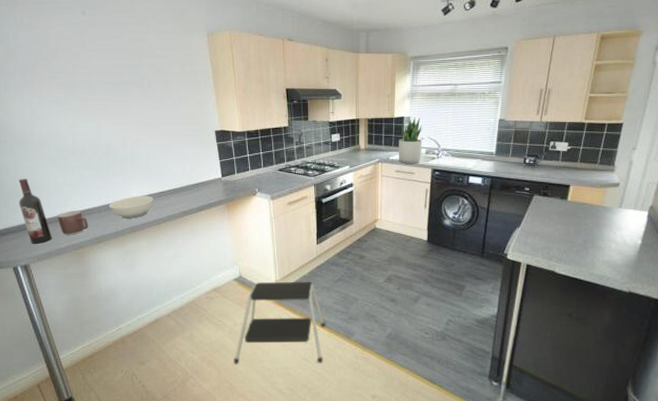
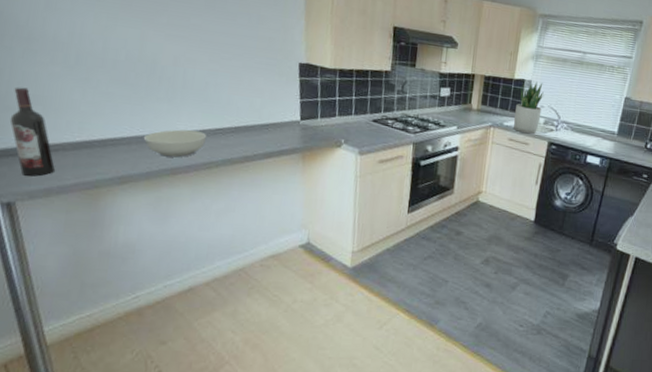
mug: present [57,210,89,235] -> none [65,137,111,170]
step stool: present [233,281,326,364] -> none [286,252,407,353]

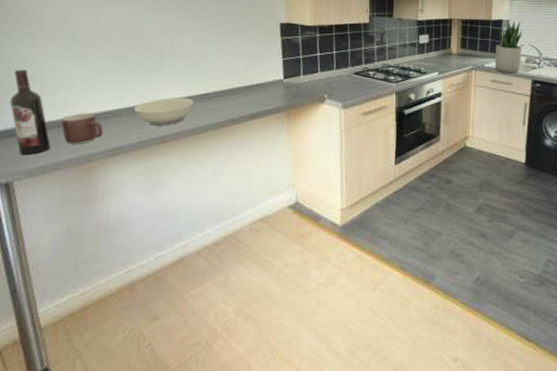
mug: none [65,137,111,170] -> present [61,113,104,145]

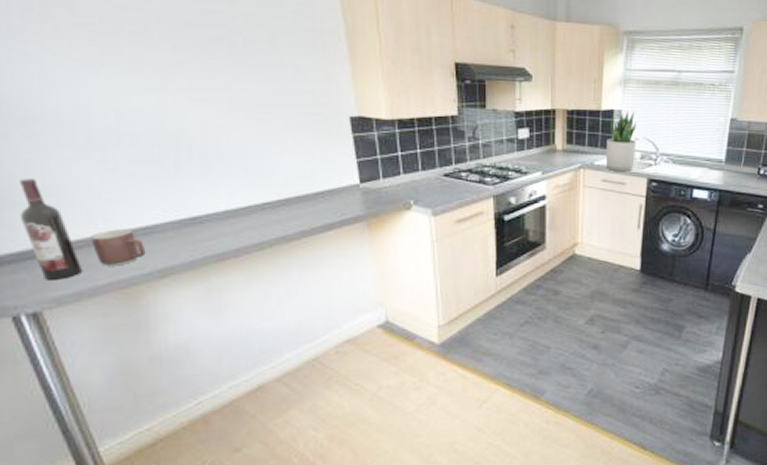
bowl: present [133,98,195,126] -> none [180,208,254,241]

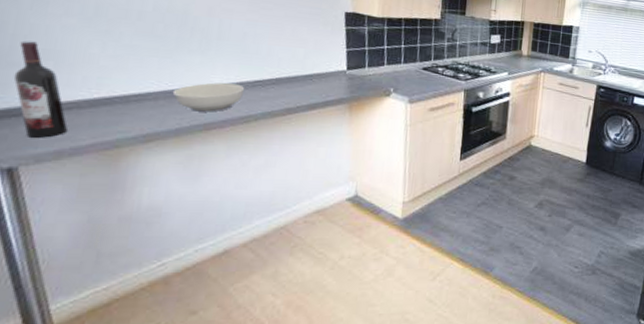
mug: present [90,229,146,266] -> none [81,94,135,129]
bowl: none [180,208,254,241] -> present [172,82,245,112]
planter: present [605,111,638,172] -> none [563,28,592,78]

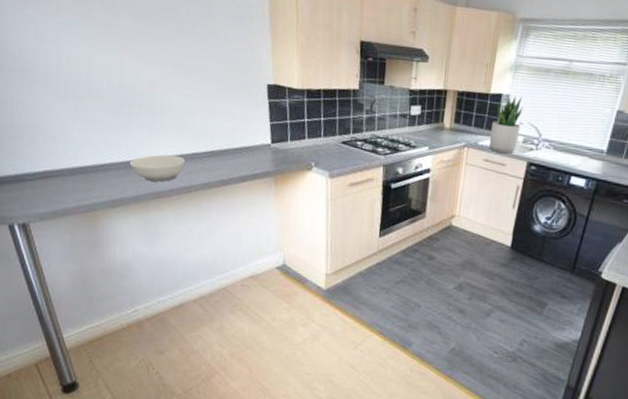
wine bottle: present [13,40,68,138] -> none [16,116,57,200]
planter: none [563,28,592,78] -> present [489,96,524,154]

